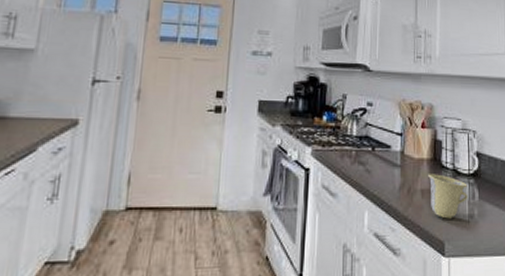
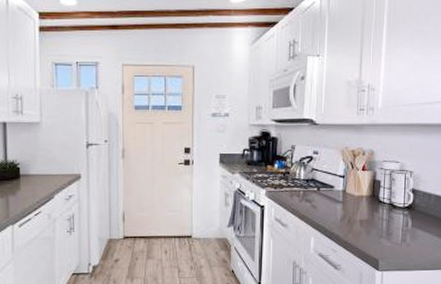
cup: present [428,174,468,219] -> none [367,208,402,243]

